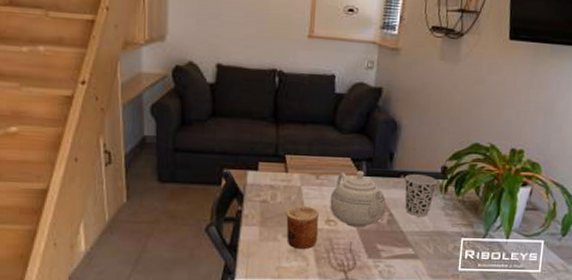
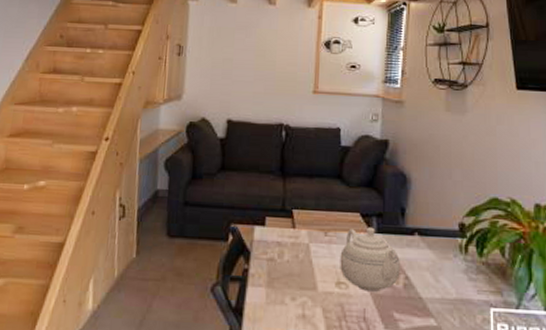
cup: present [285,206,320,250] -> none [293,265,329,316]
cup: present [405,174,437,216] -> none [419,231,456,280]

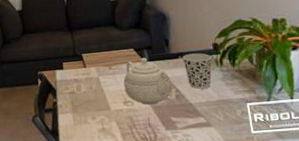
cup: none [419,231,456,280] -> present [182,53,212,89]

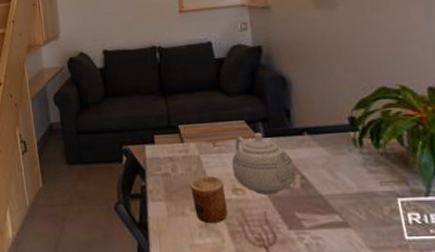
cup: none [90,92,121,129] -> present [188,176,229,224]
cup: present [182,53,212,89] -> none [308,129,348,176]

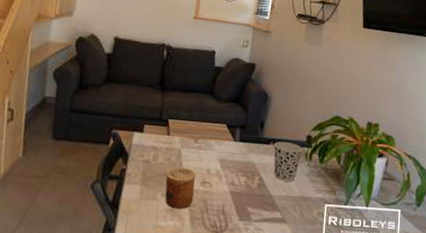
teapot: present [231,132,295,195] -> none [206,136,257,190]
cup: none [308,129,348,176] -> present [274,141,303,182]

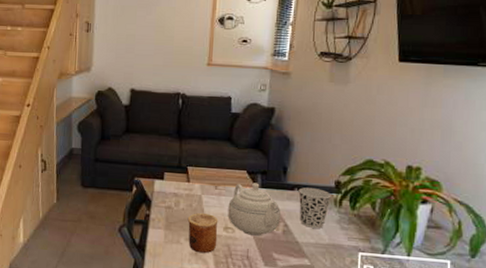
teapot: none [206,136,257,190] -> present [228,183,281,236]

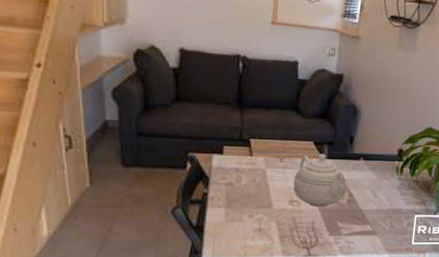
cup: present [187,213,219,254] -> none [250,188,284,229]
cup: present [298,187,331,228] -> none [364,157,394,195]

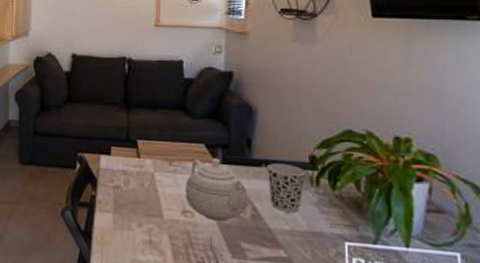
cup: none [364,157,394,195] -> present [267,163,306,212]

